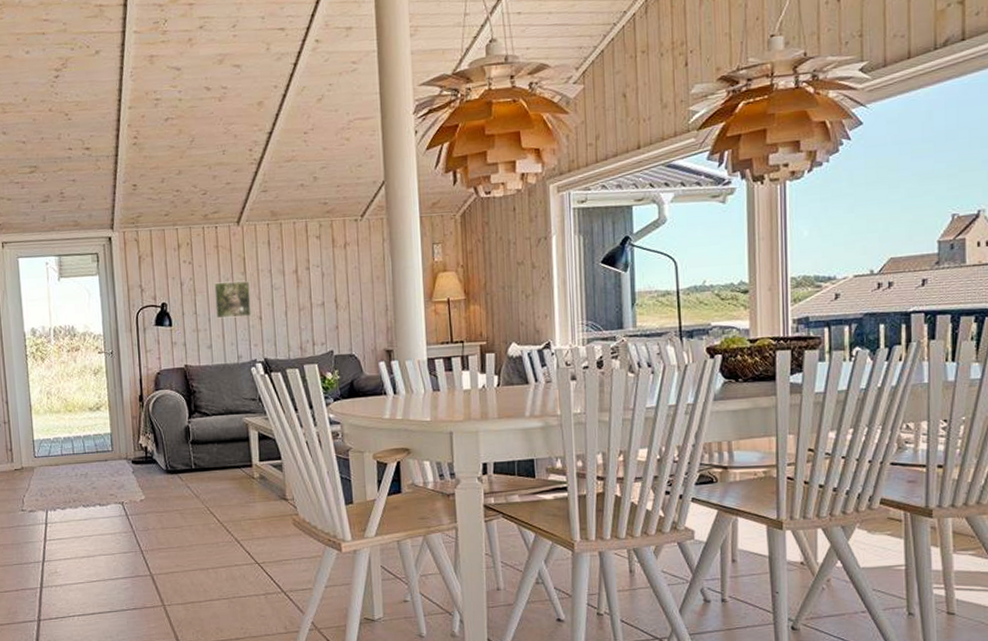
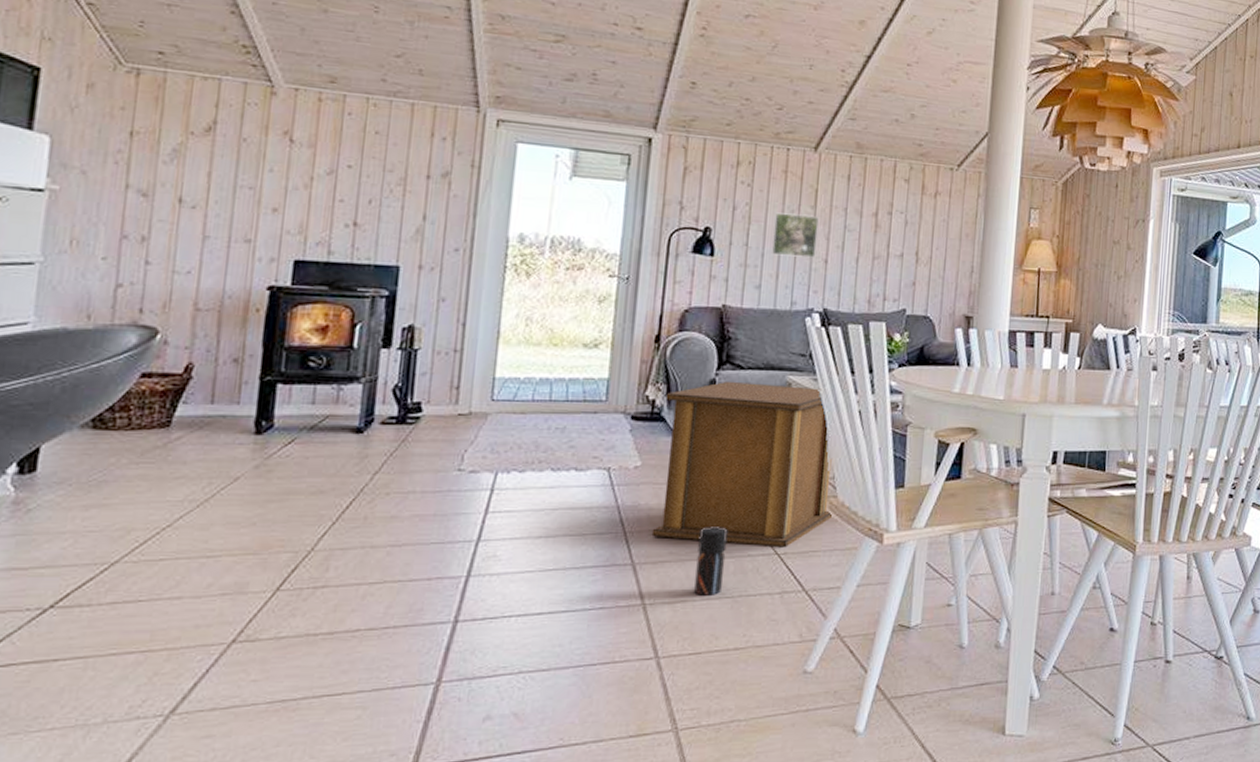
side table: none [154,426,296,558] -> present [651,382,832,548]
pepper grinder: none [196,543,219,598] -> present [694,527,728,596]

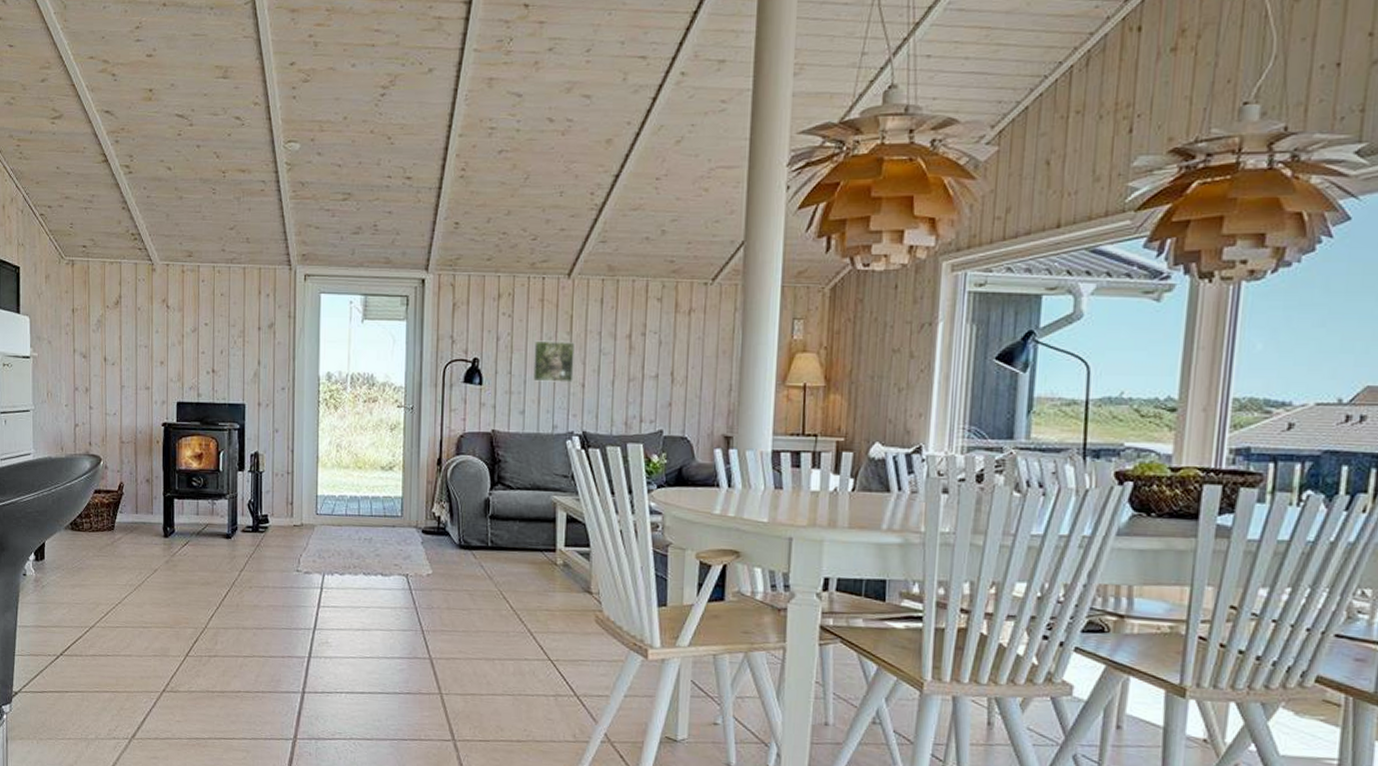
side table: present [651,382,832,548] -> none [444,501,598,655]
pepper grinder: present [694,527,728,596] -> none [481,631,507,692]

